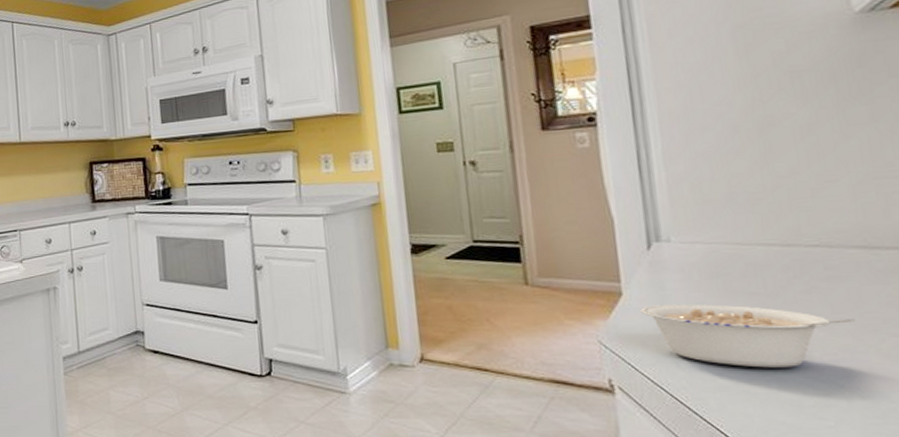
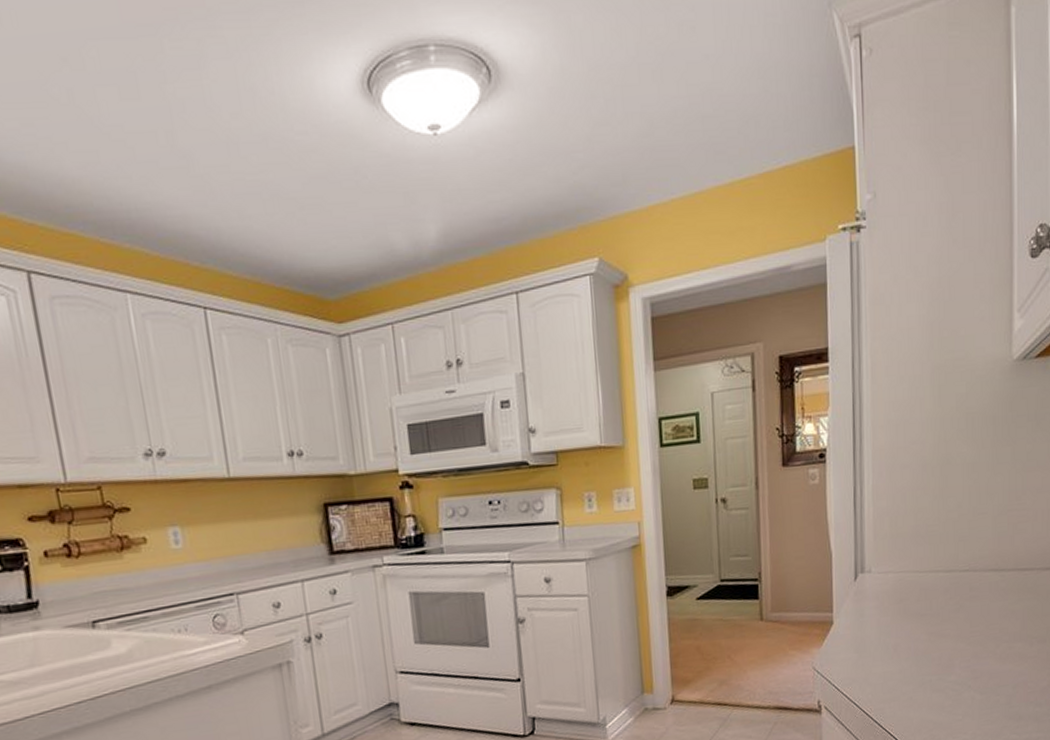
legume: present [640,303,855,368] -> none [845,626,983,678]

